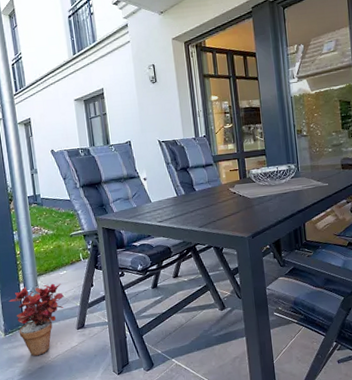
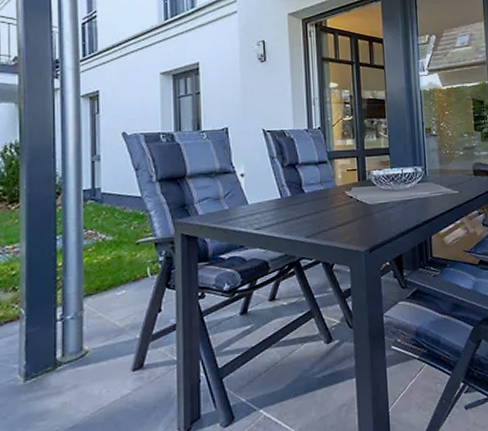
potted plant: present [8,283,65,357] -> none [37,307,120,411]

